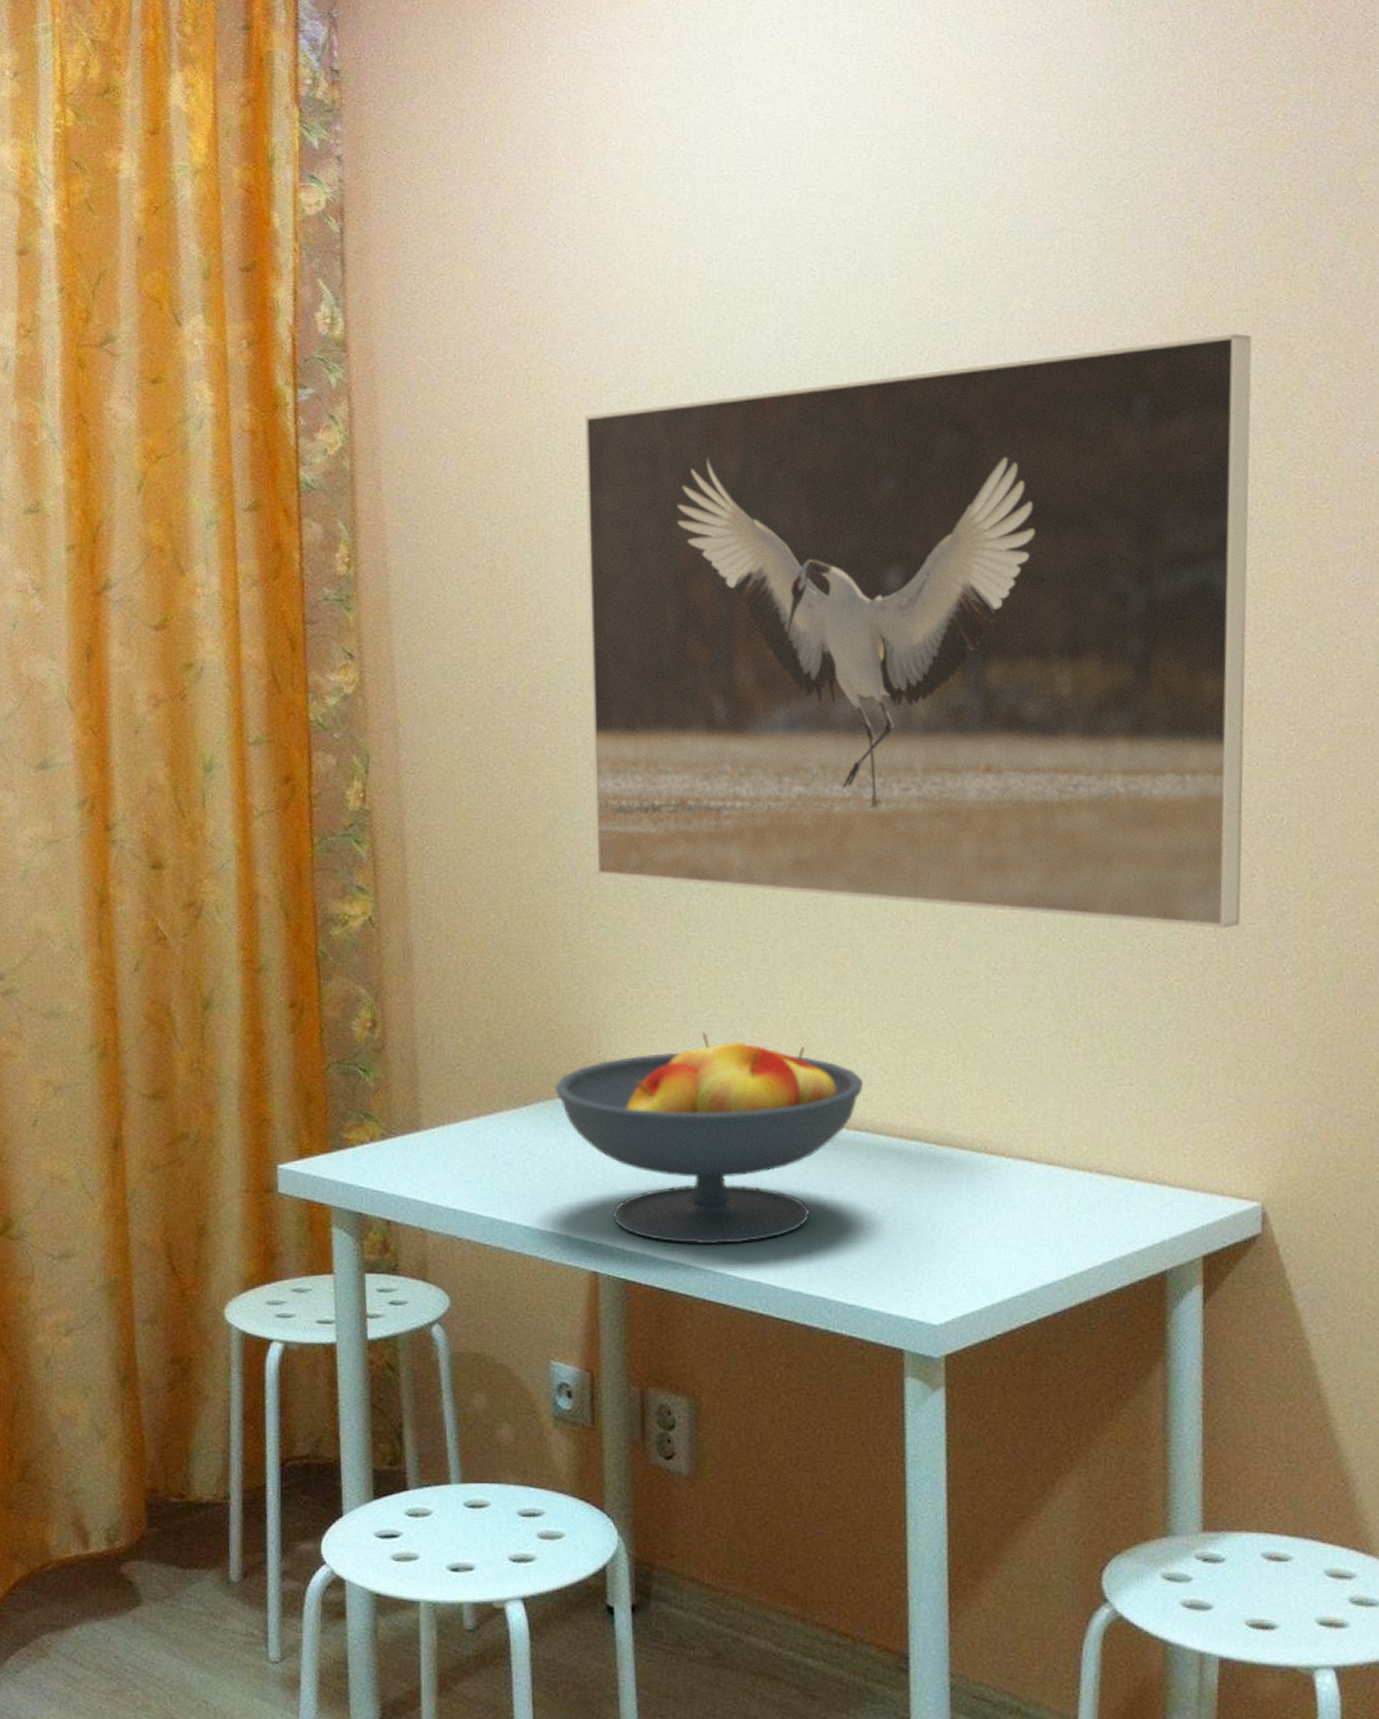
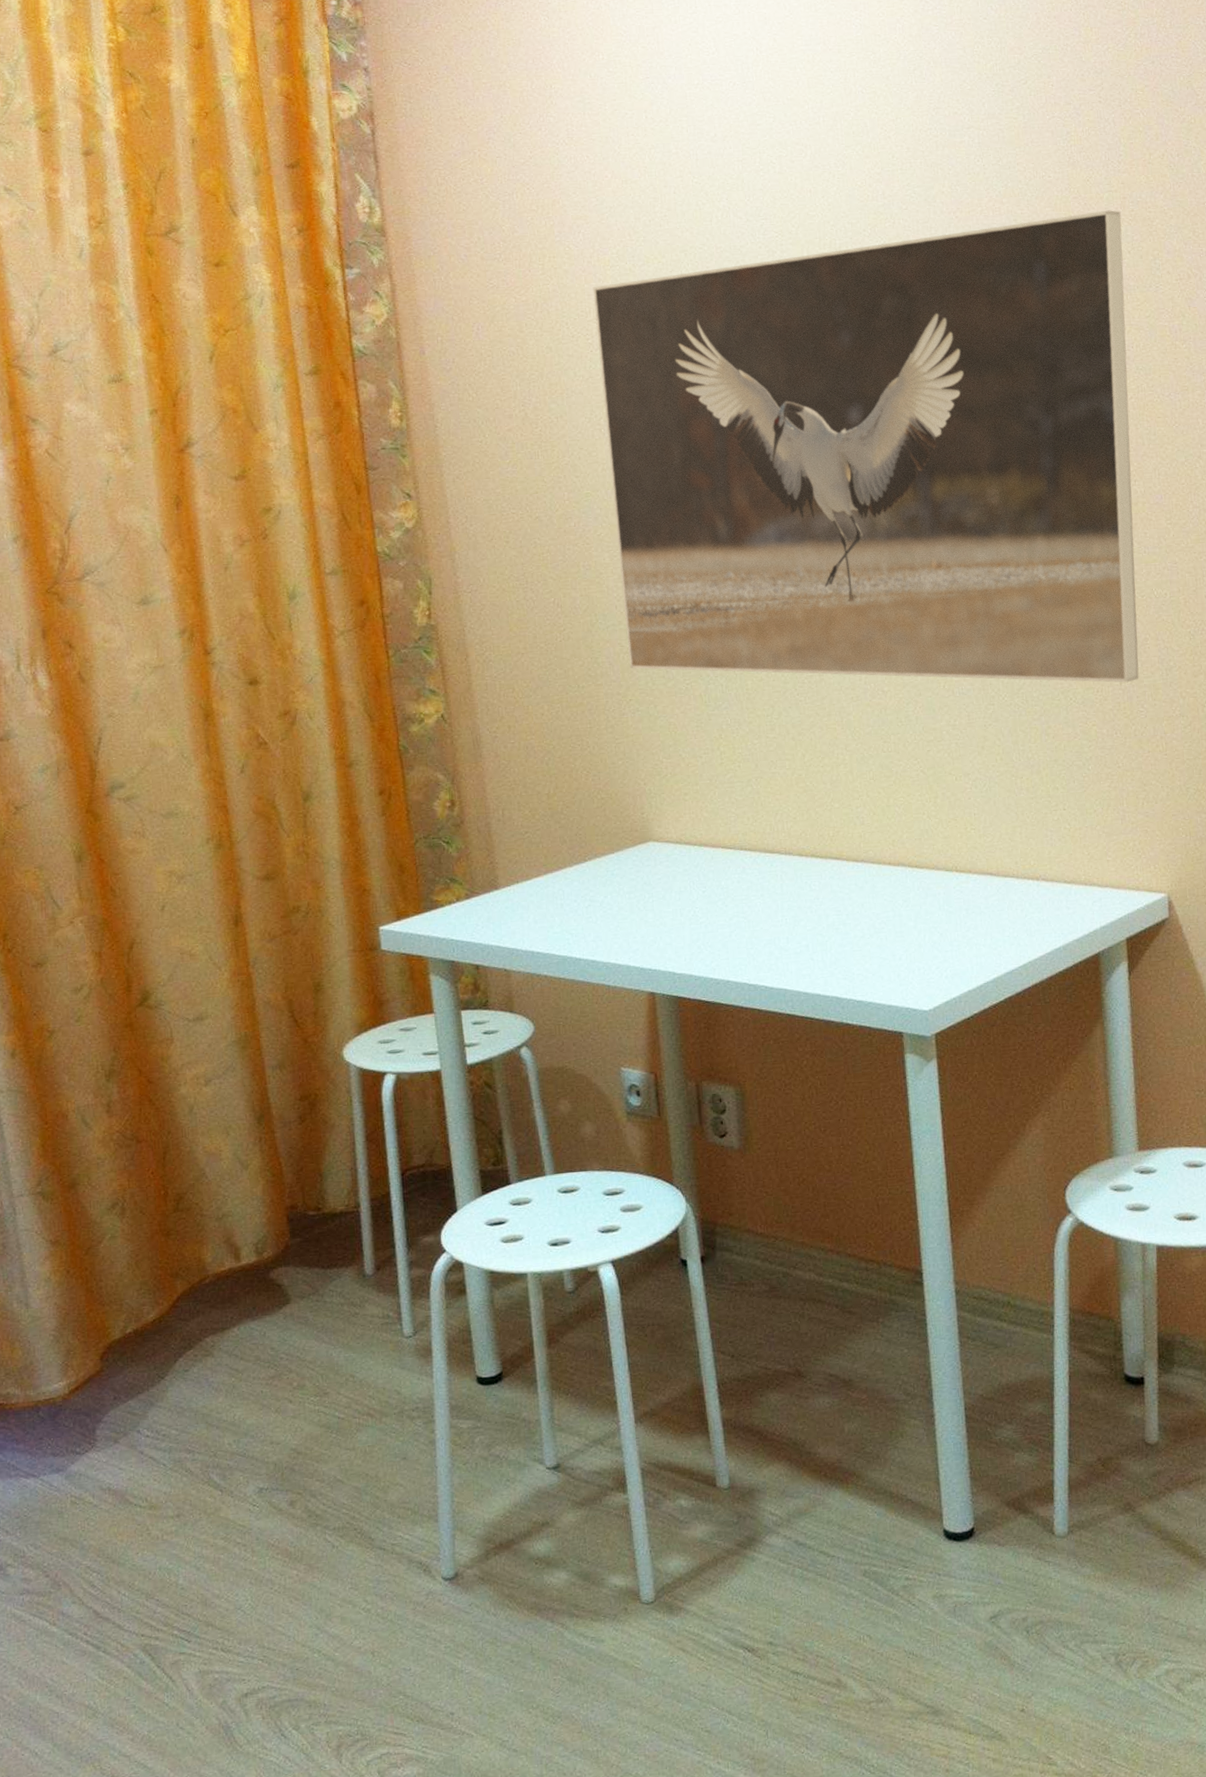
fruit bowl: present [555,1032,864,1245] -> none [608,791,858,964]

